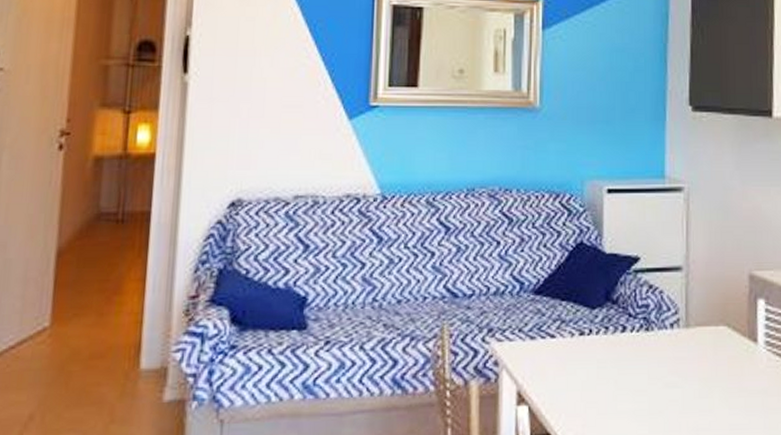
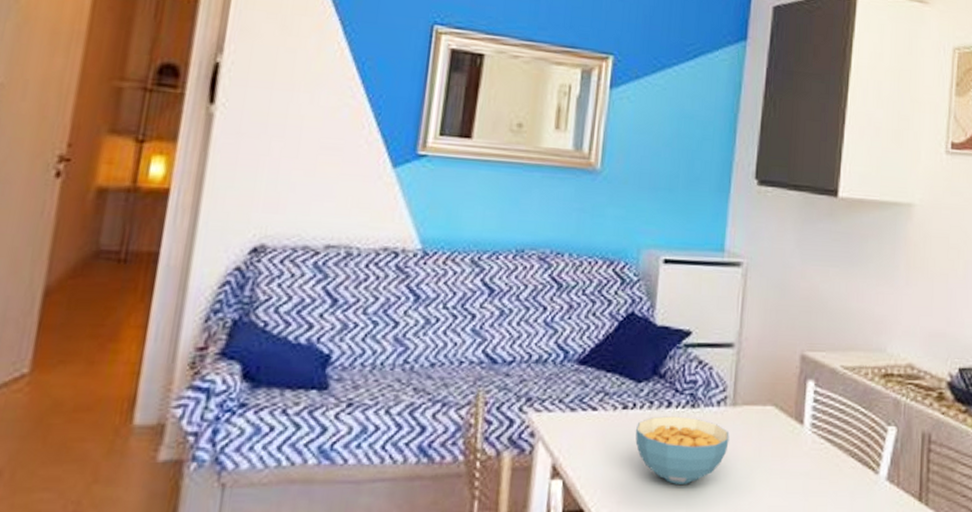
cereal bowl: none [593,340,685,406] -> present [635,416,730,484]

